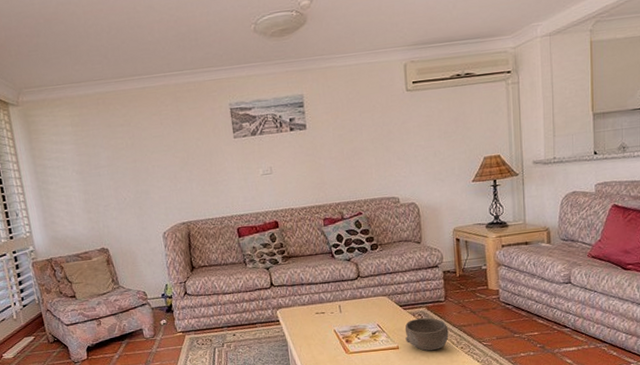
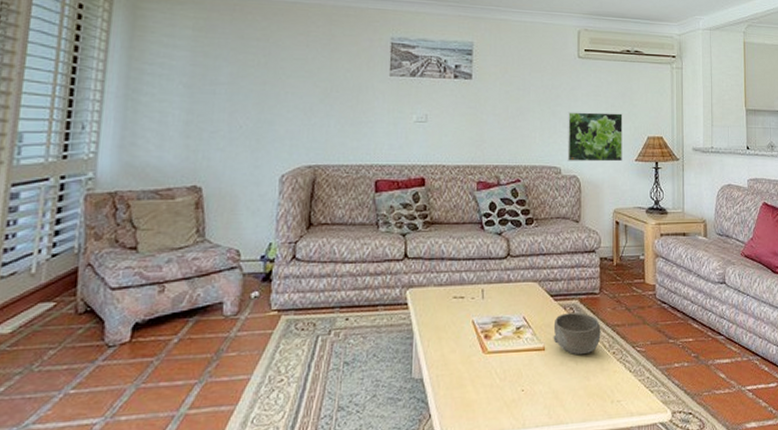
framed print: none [400,138,459,191] -> present [566,112,623,162]

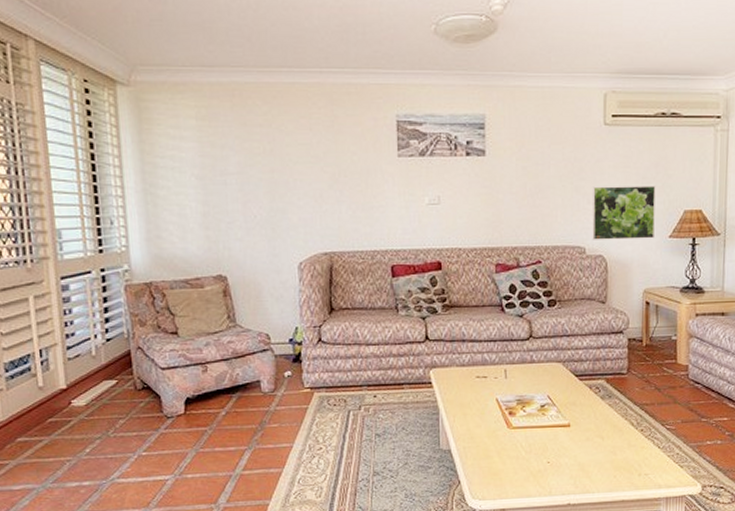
bowl: present [553,313,601,356] -> none [578,392,629,432]

